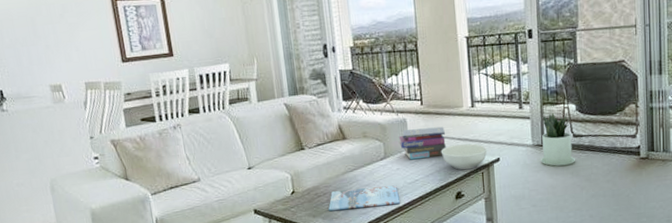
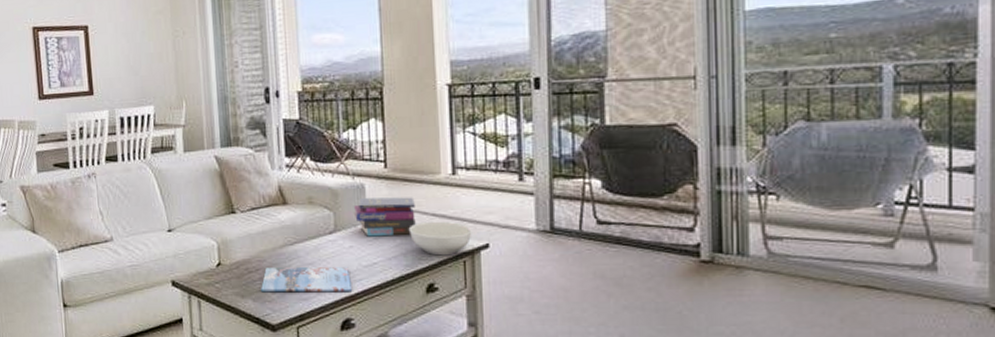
planter: present [540,113,576,166] -> none [547,189,601,262]

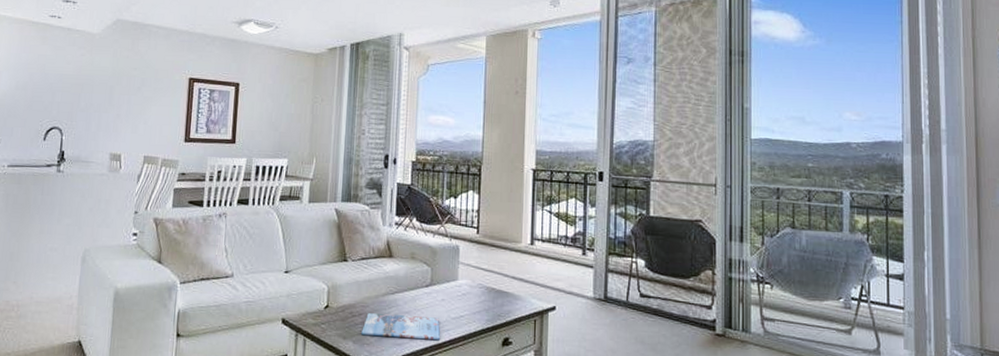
books: present [354,197,417,237] -> none [449,258,499,293]
bowl: present [408,221,472,256] -> none [492,283,543,314]

